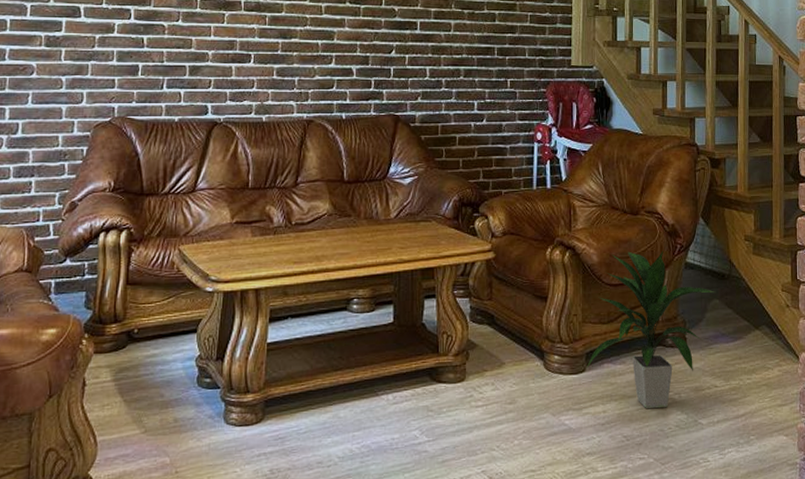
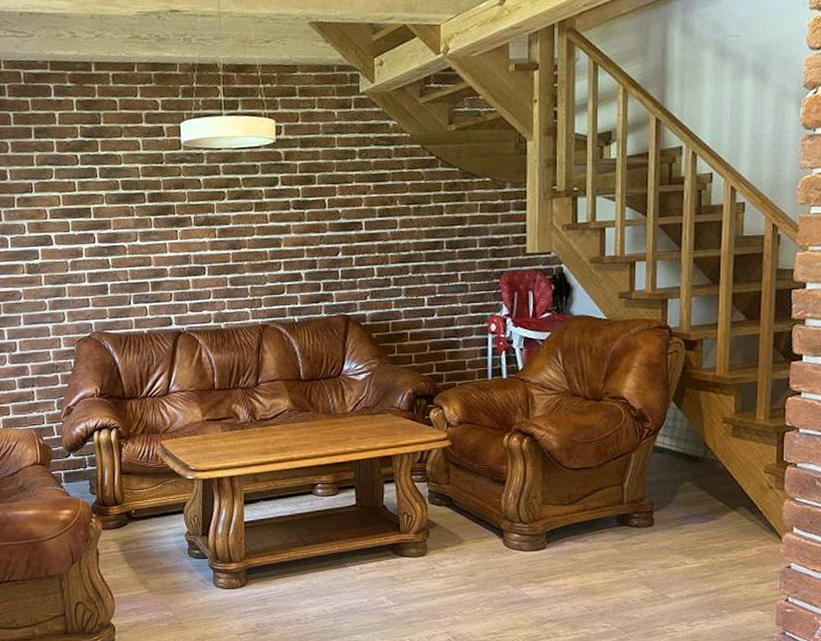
indoor plant: present [586,250,715,409] -> none [546,435,687,583]

